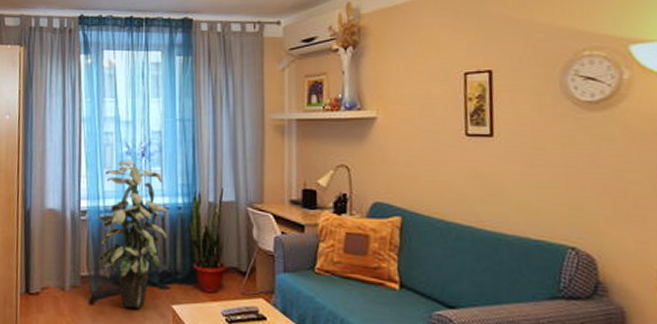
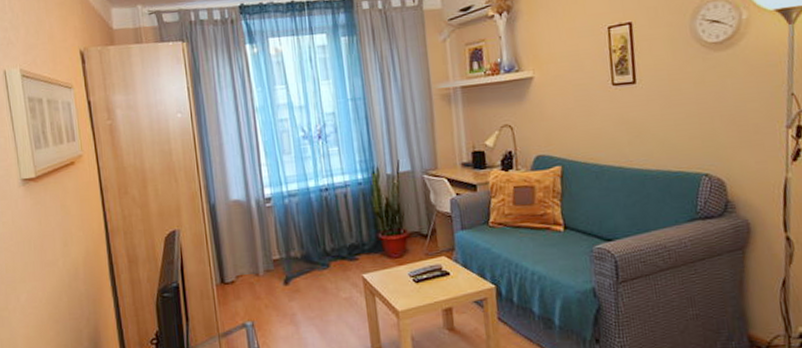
indoor plant: present [98,161,168,308] -> none [283,144,351,283]

